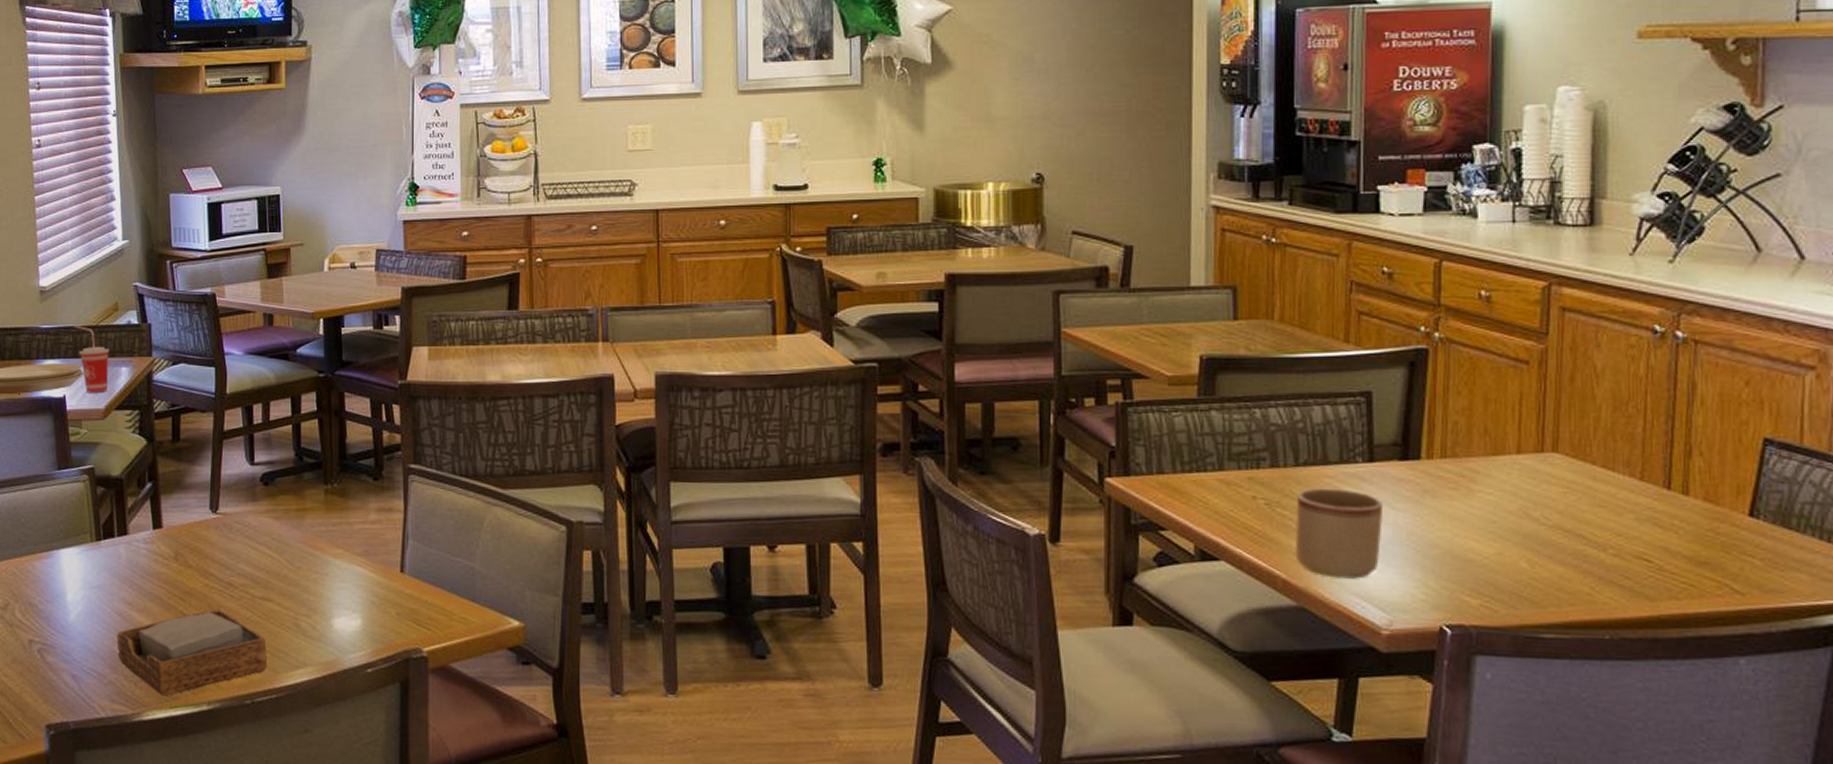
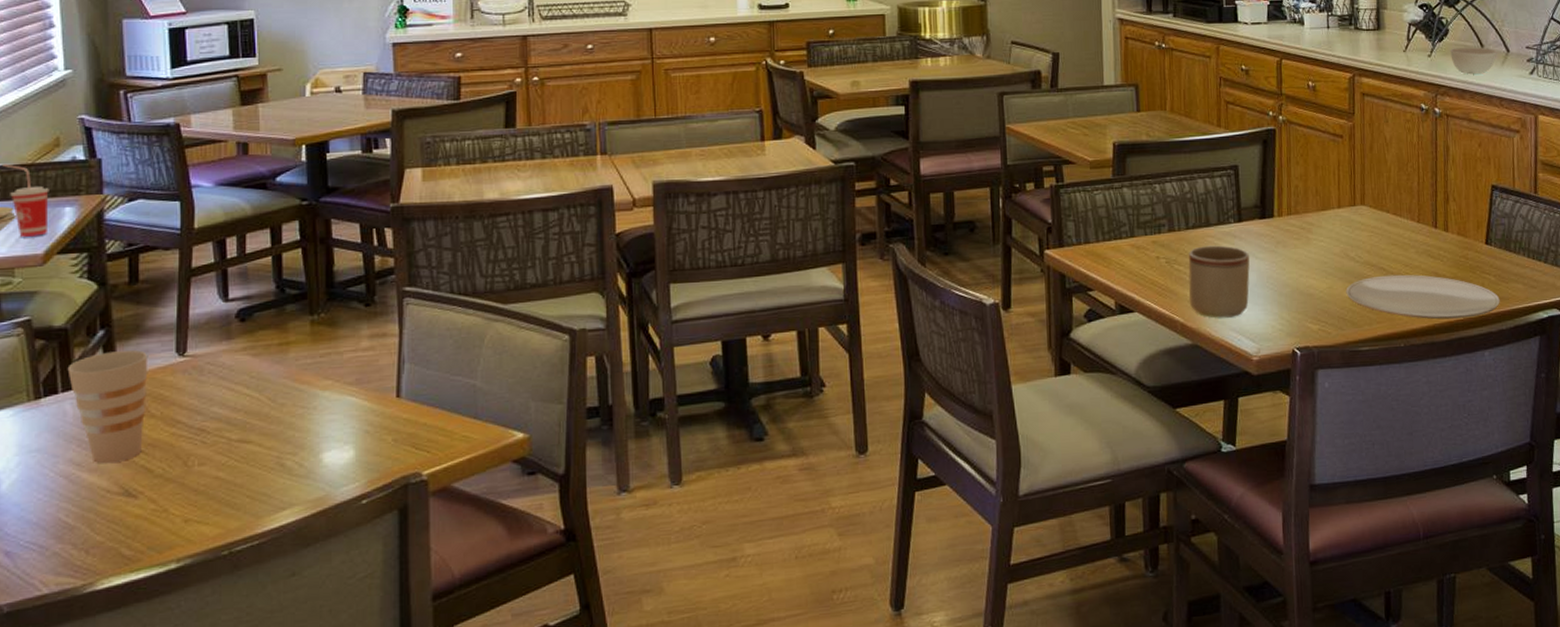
napkin holder: present [117,609,268,696] -> none [62,458,248,560]
cup: none [122,502,186,606] -> present [67,349,147,464]
plate: none [1523,545,1769,612] -> present [1346,274,1500,320]
soup bowl: none [1705,252,1784,288] -> present [1450,47,1497,75]

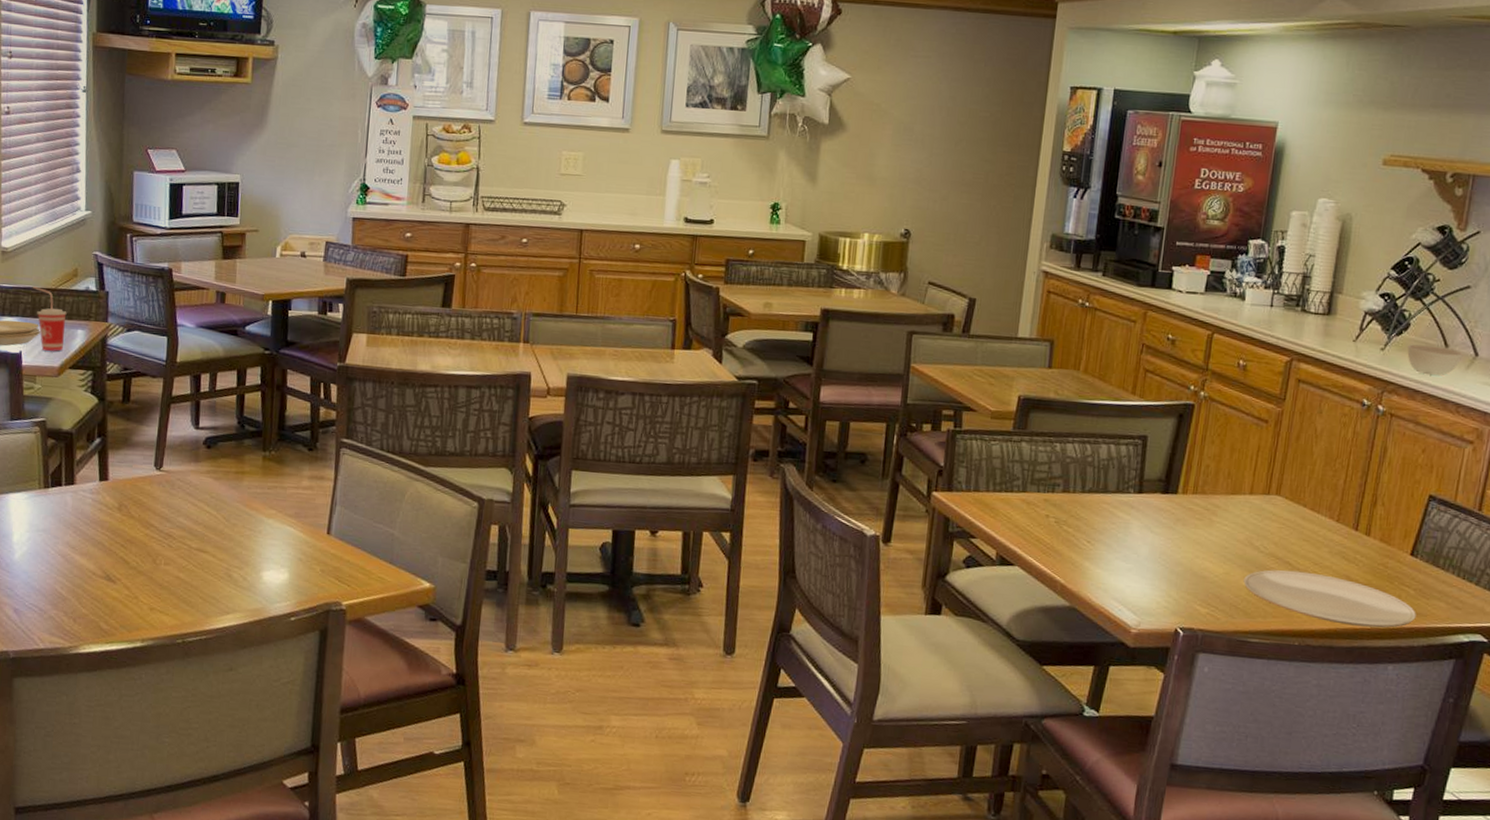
cup: present [67,349,147,464] -> none [70,457,132,551]
mug: present [1188,245,1250,318] -> none [1073,511,1146,587]

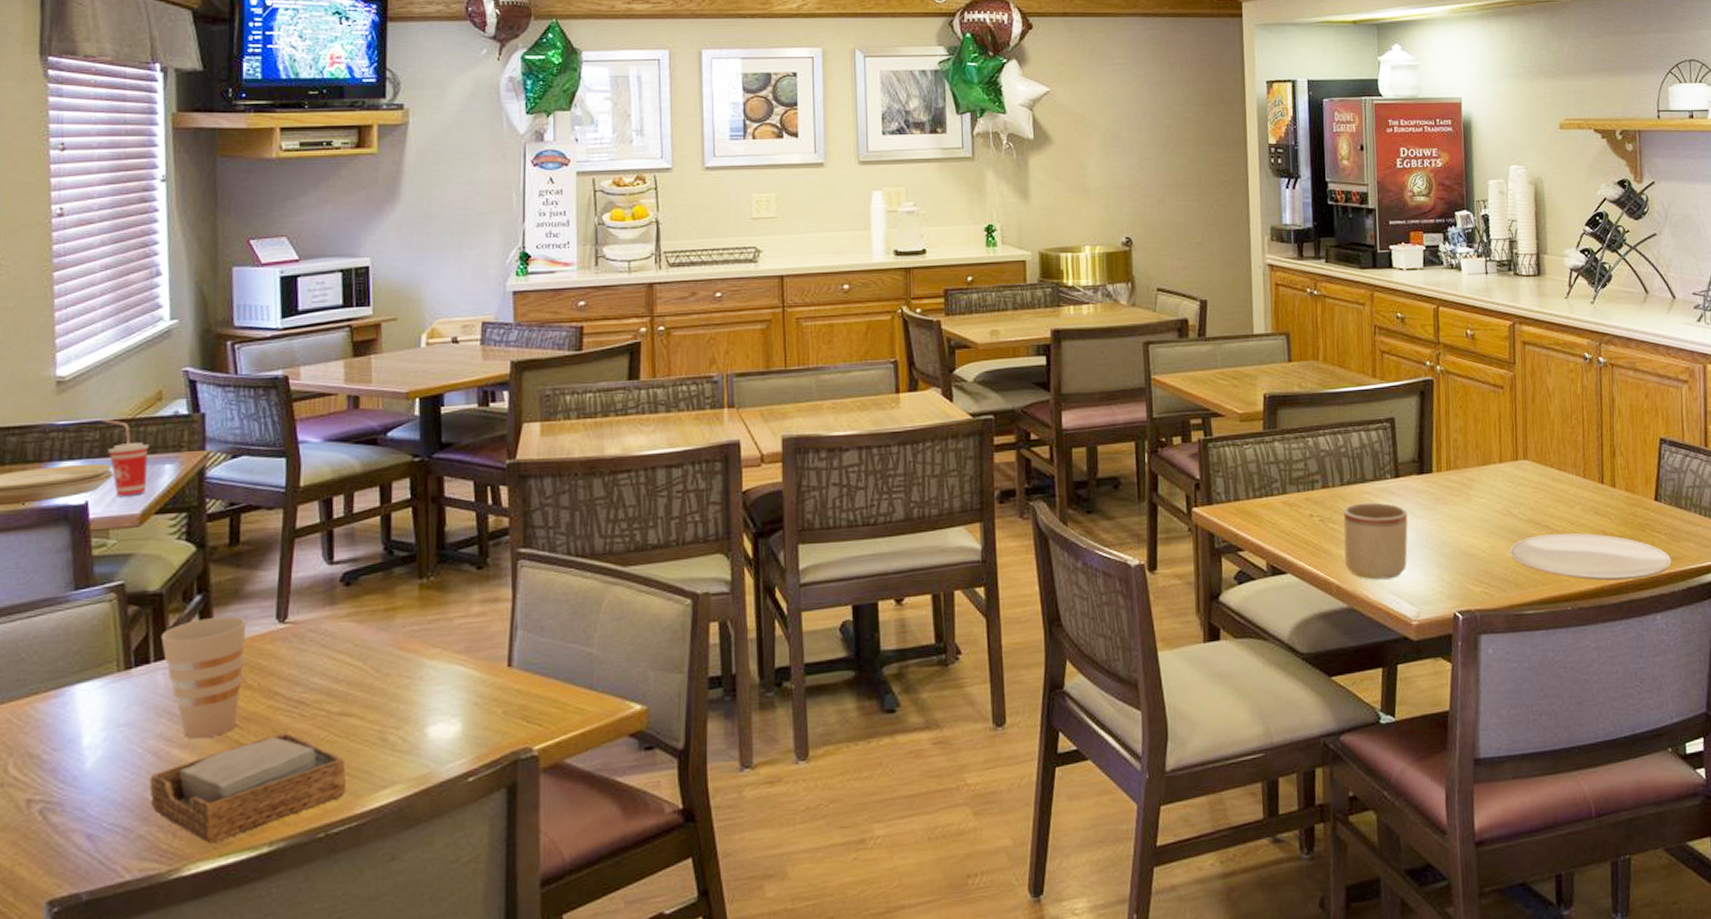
napkin holder: none [58,557,200,632] -> present [149,733,347,843]
cup: none [70,457,132,551] -> present [160,616,246,739]
mug: none [1073,511,1146,587] -> present [1343,502,1408,580]
soup bowl: present [1407,344,1463,377] -> none [1614,294,1663,322]

